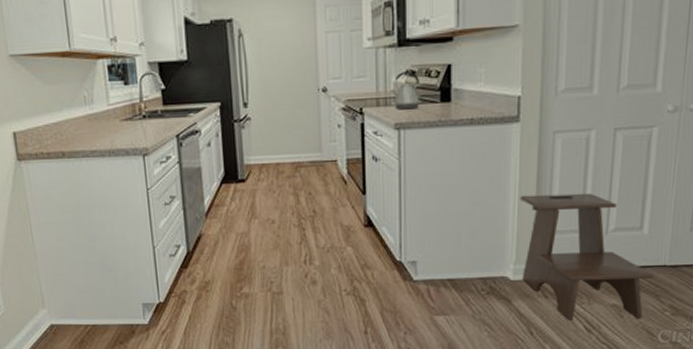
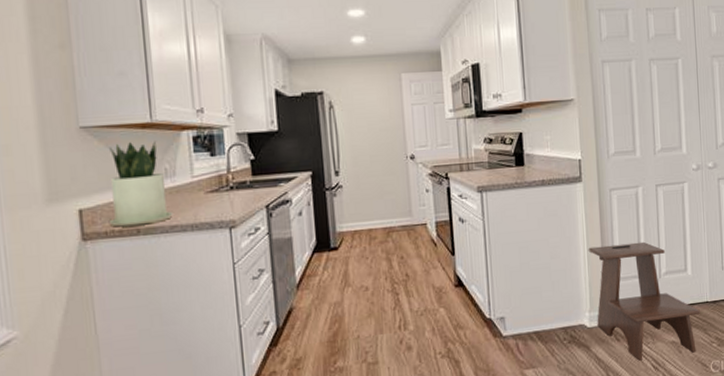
planter: none [35,69,93,150] -> present [108,141,173,227]
kettle: present [391,71,422,110] -> none [472,139,500,174]

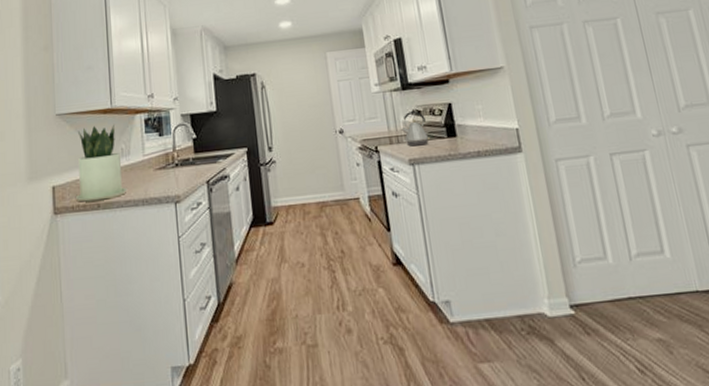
kettle: none [472,139,500,174] -> present [401,111,431,147]
step stool: present [589,241,701,361] -> none [539,217,693,361]

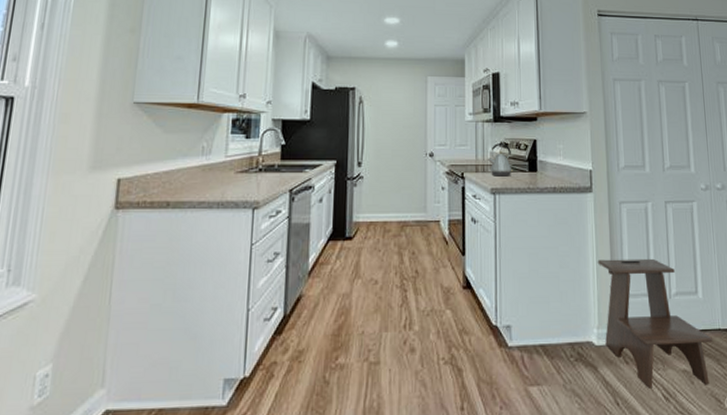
planter: present [75,124,127,202] -> none [142,120,203,199]
step stool: none [539,217,693,361] -> present [598,258,713,388]

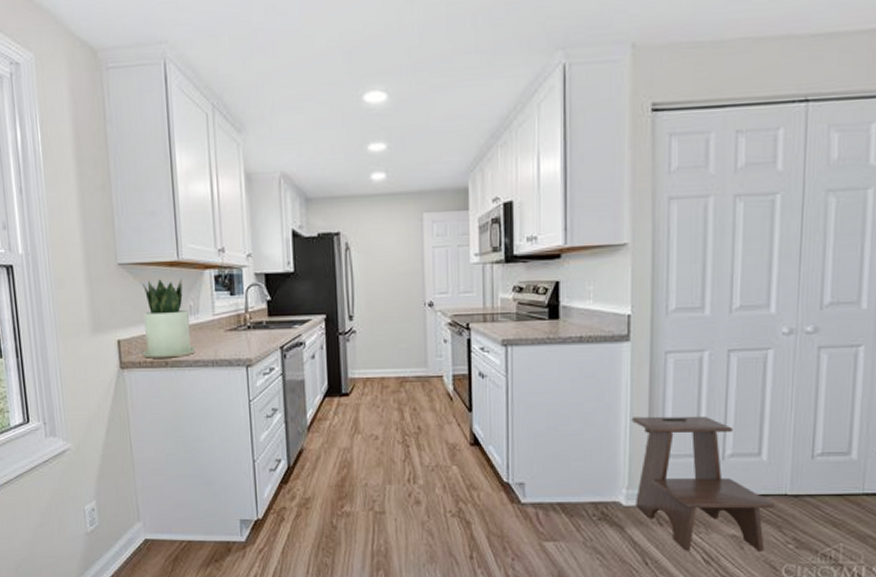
planter: none [142,120,203,199] -> present [141,279,196,359]
kettle: present [488,143,514,177] -> none [498,288,530,326]

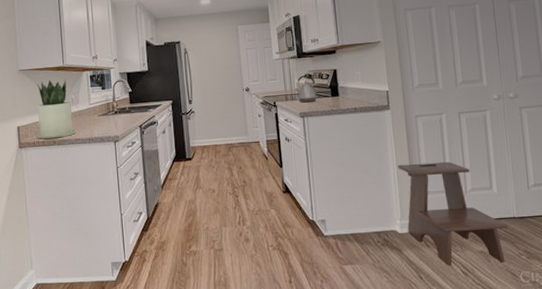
kettle: none [498,288,530,326] -> present [295,75,318,103]

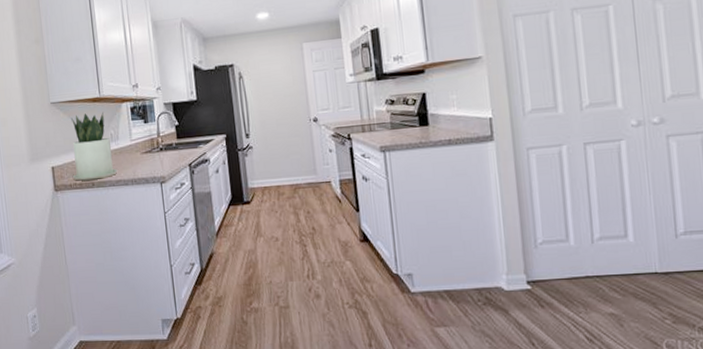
kettle: present [295,75,318,103] -> none [374,100,403,135]
step stool: present [398,161,508,266] -> none [504,203,648,330]

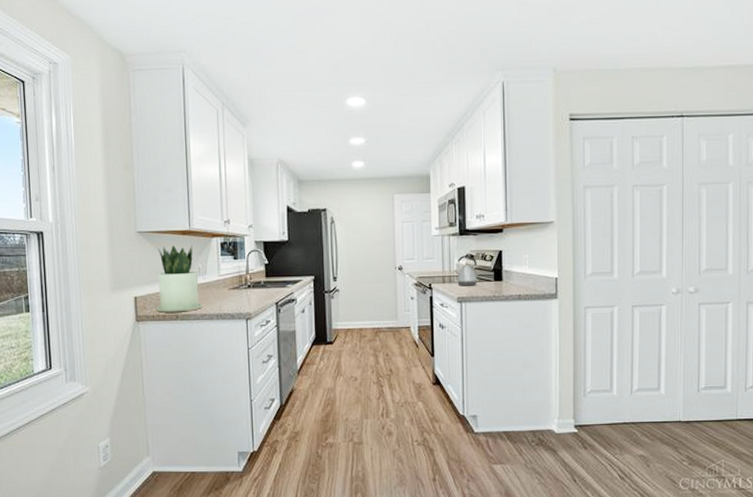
kettle: none [374,100,403,135] -> present [454,255,479,286]

